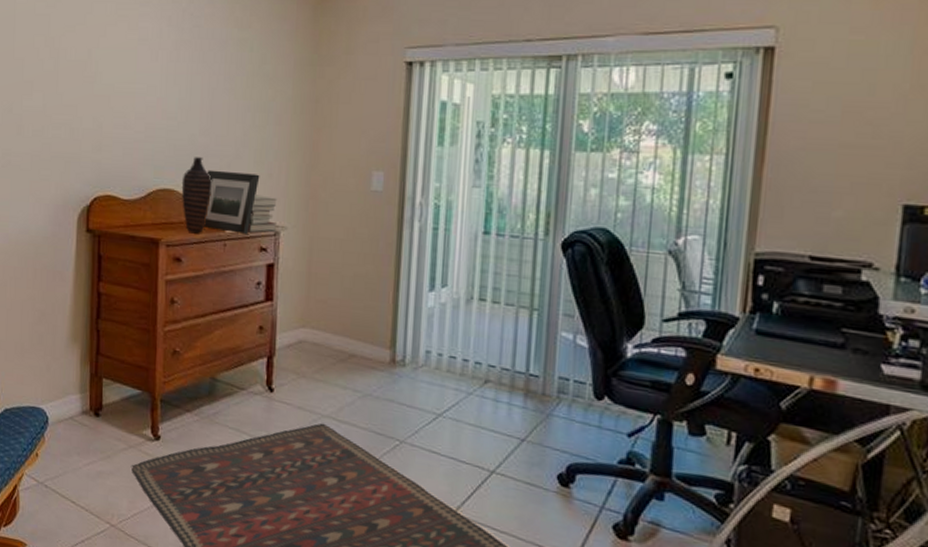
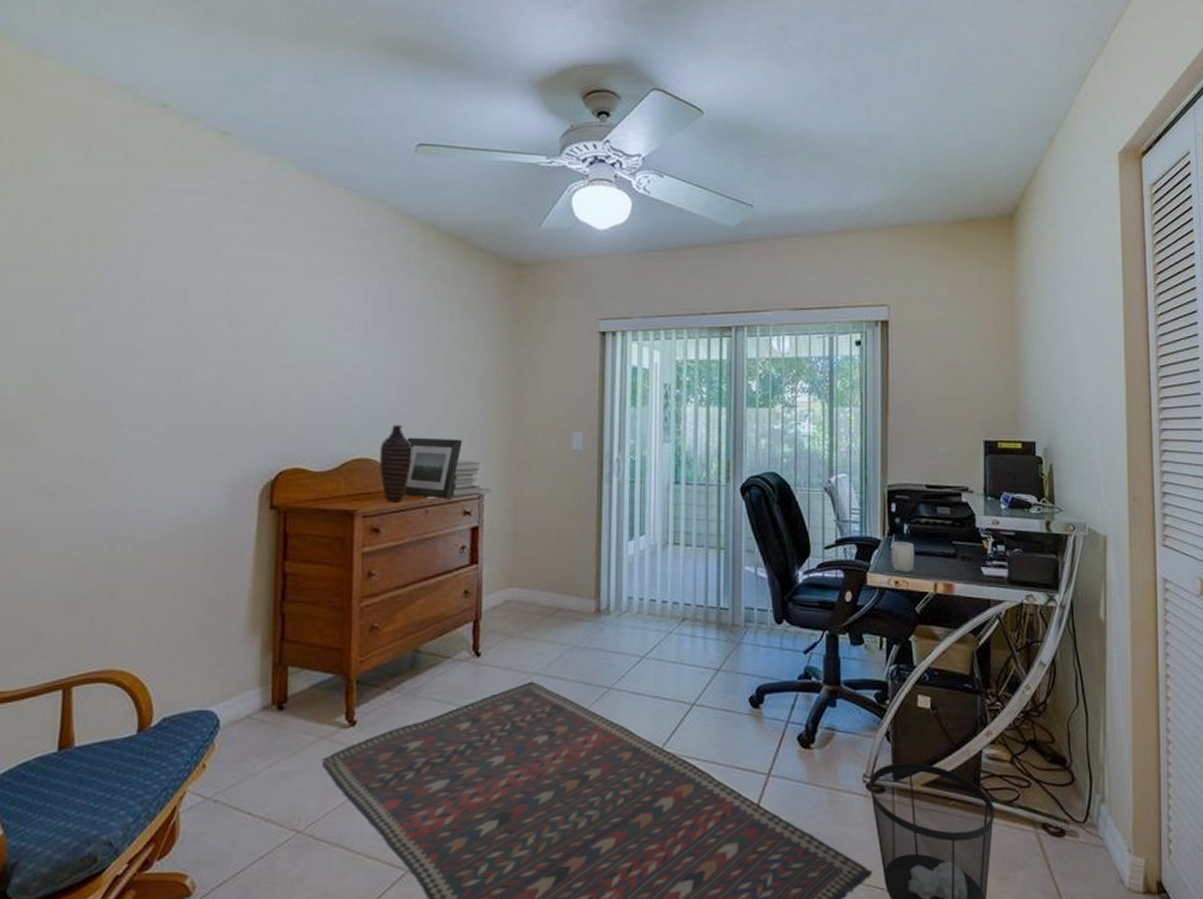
mug: none [752,321,787,360] -> present [892,541,915,572]

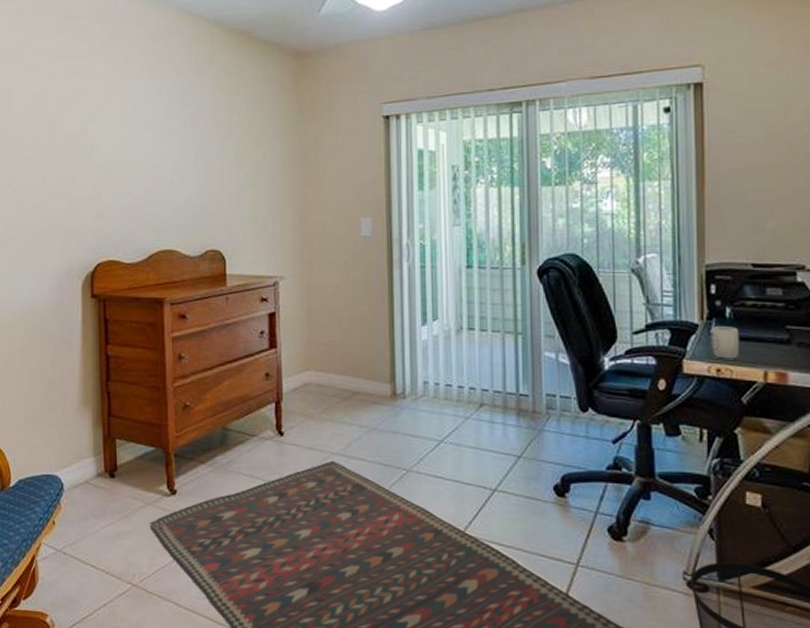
decorative vase: present [379,425,413,503] -> none [181,217,212,290]
picture frame: present [404,437,462,500] -> none [206,228,256,288]
books: present [450,459,481,497] -> none [247,248,275,285]

